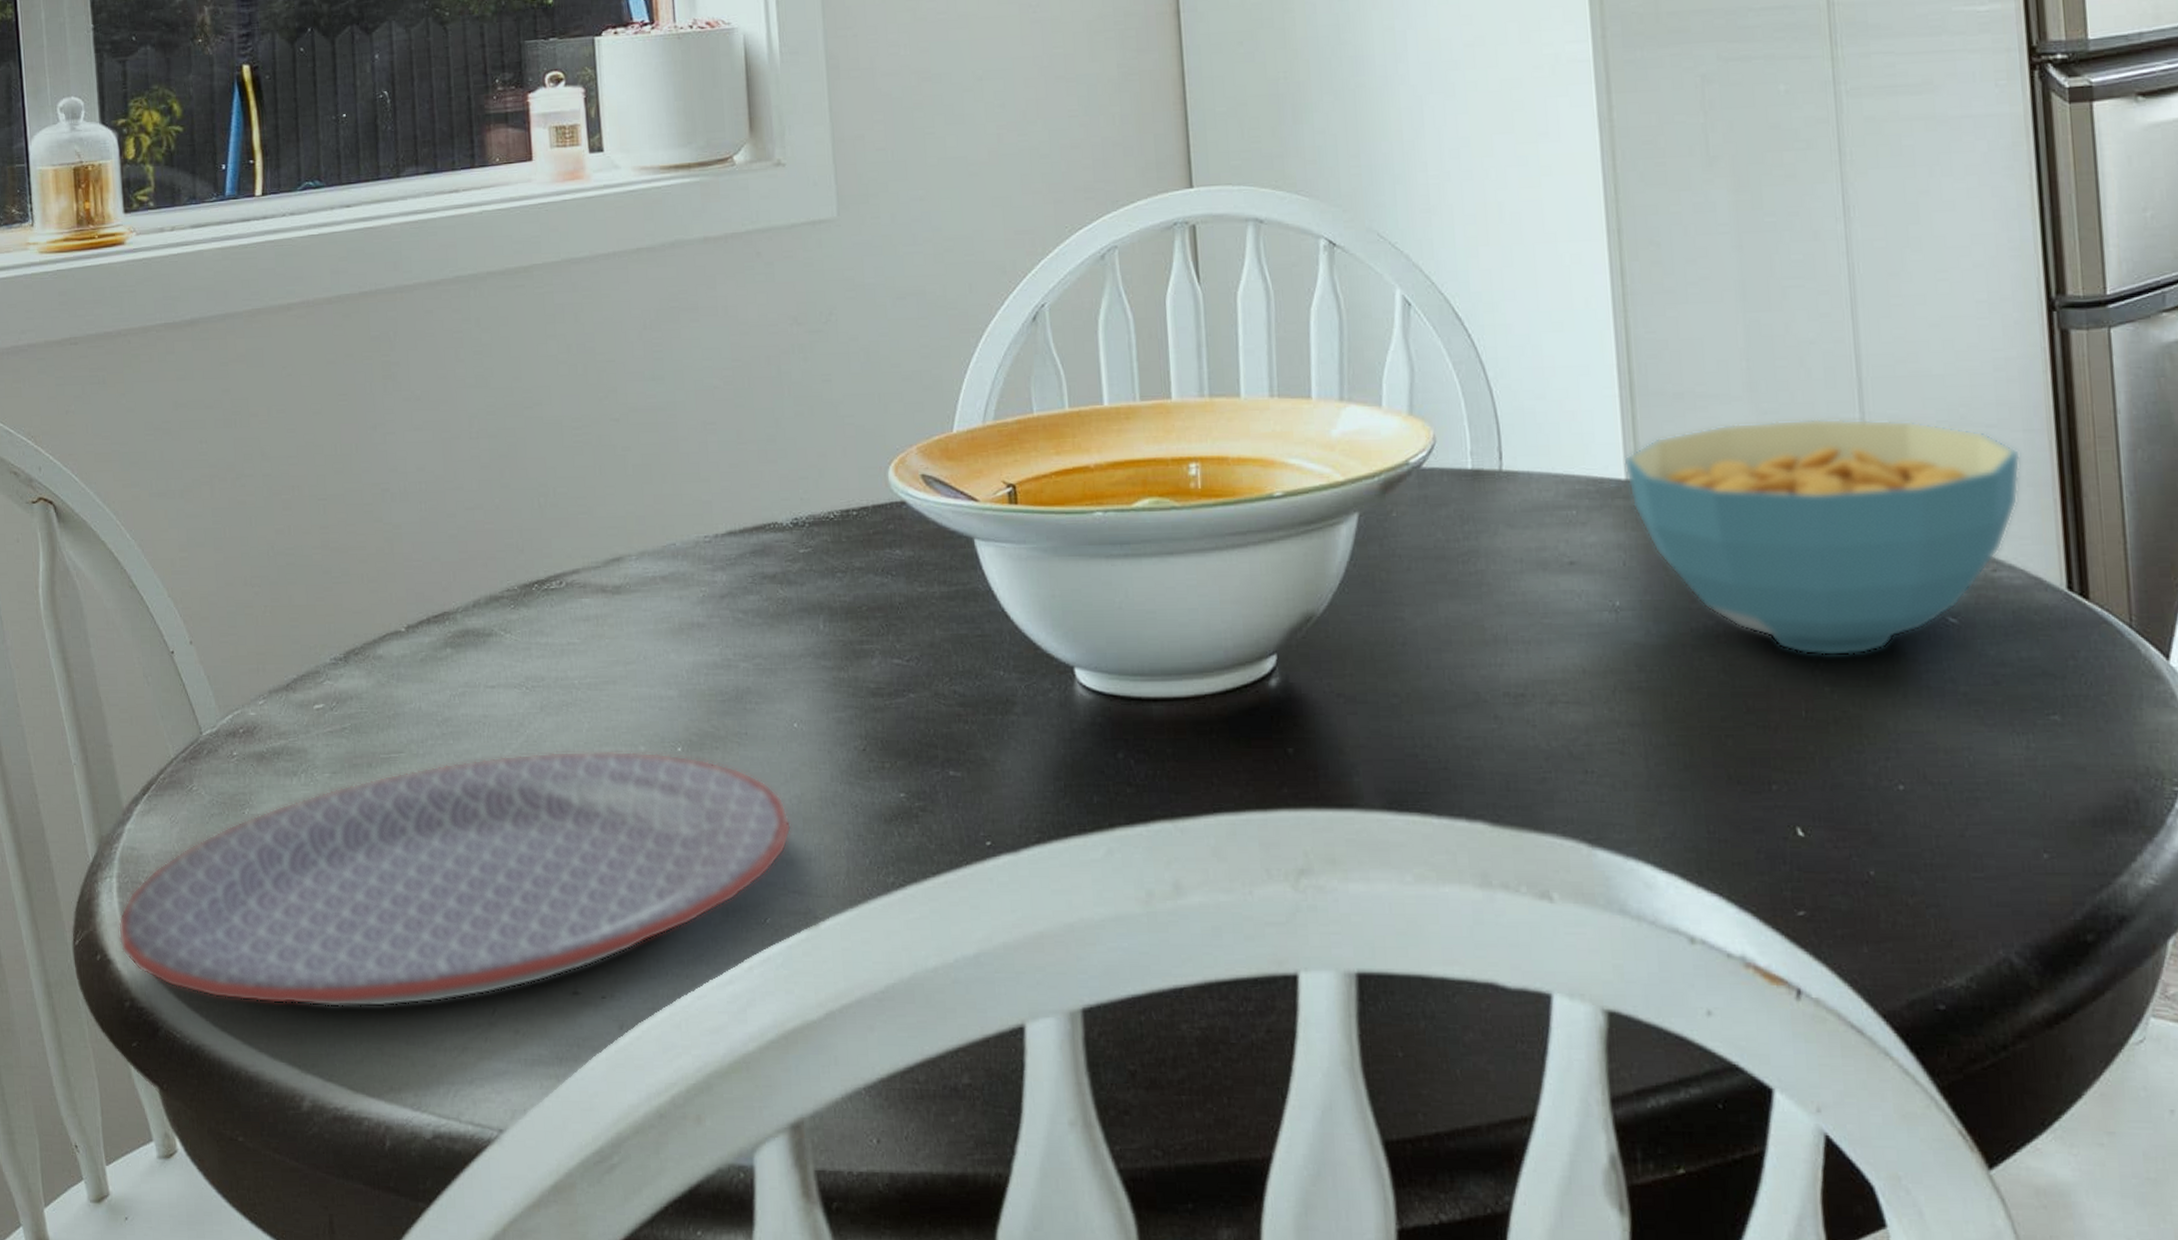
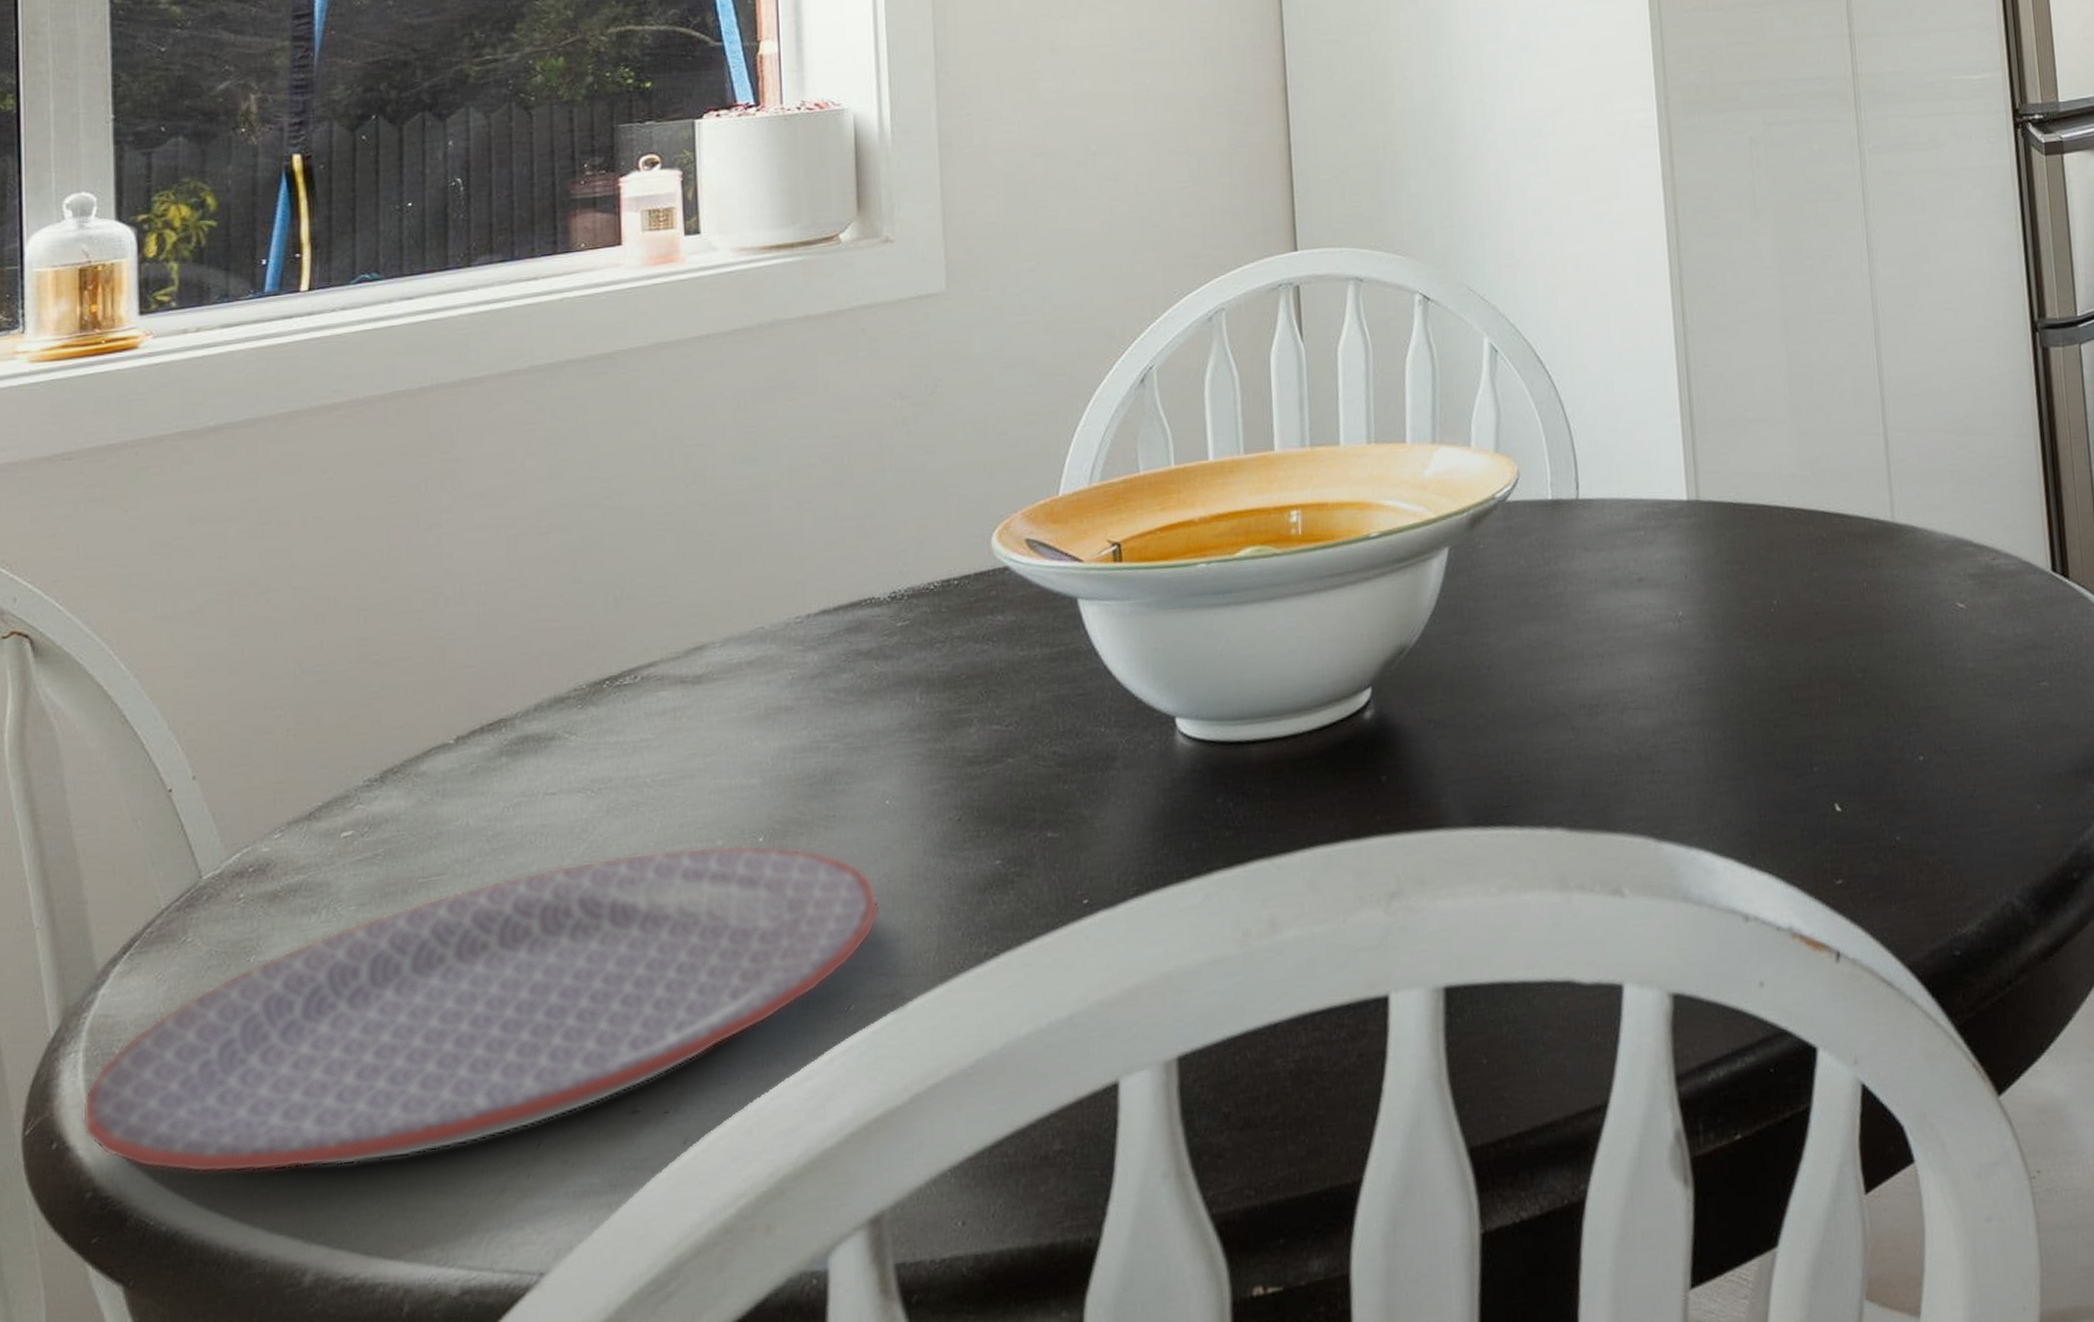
cereal bowl: present [1624,417,2021,656] -> none [1686,432,2013,647]

